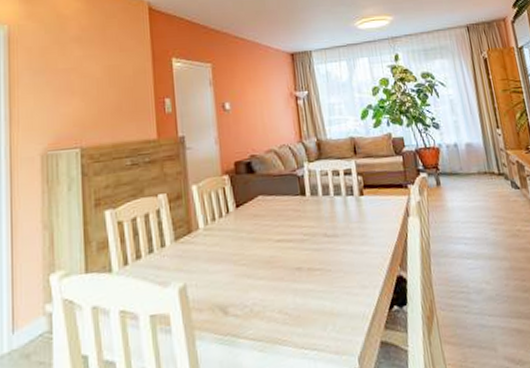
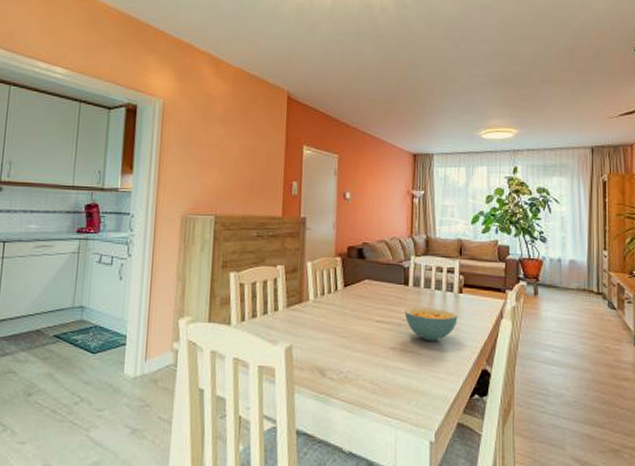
cereal bowl: none [305,216,363,254] -> present [404,307,458,341]

